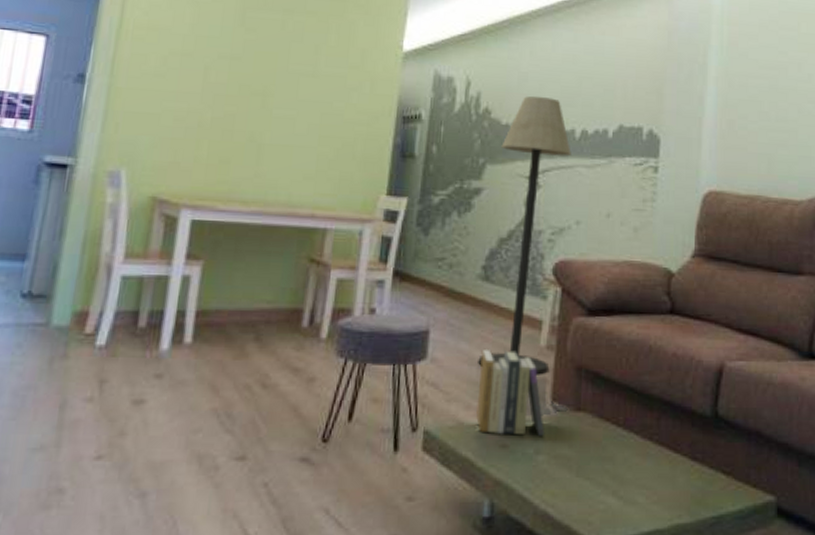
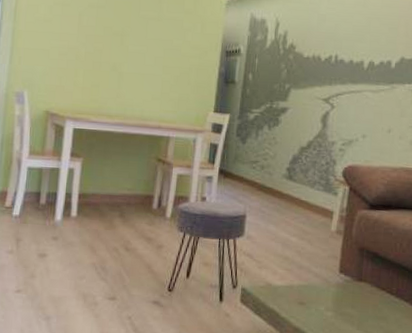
books: present [476,348,544,436] -> none [281,230,333,298]
floor lamp: present [478,96,571,375] -> none [283,33,360,253]

